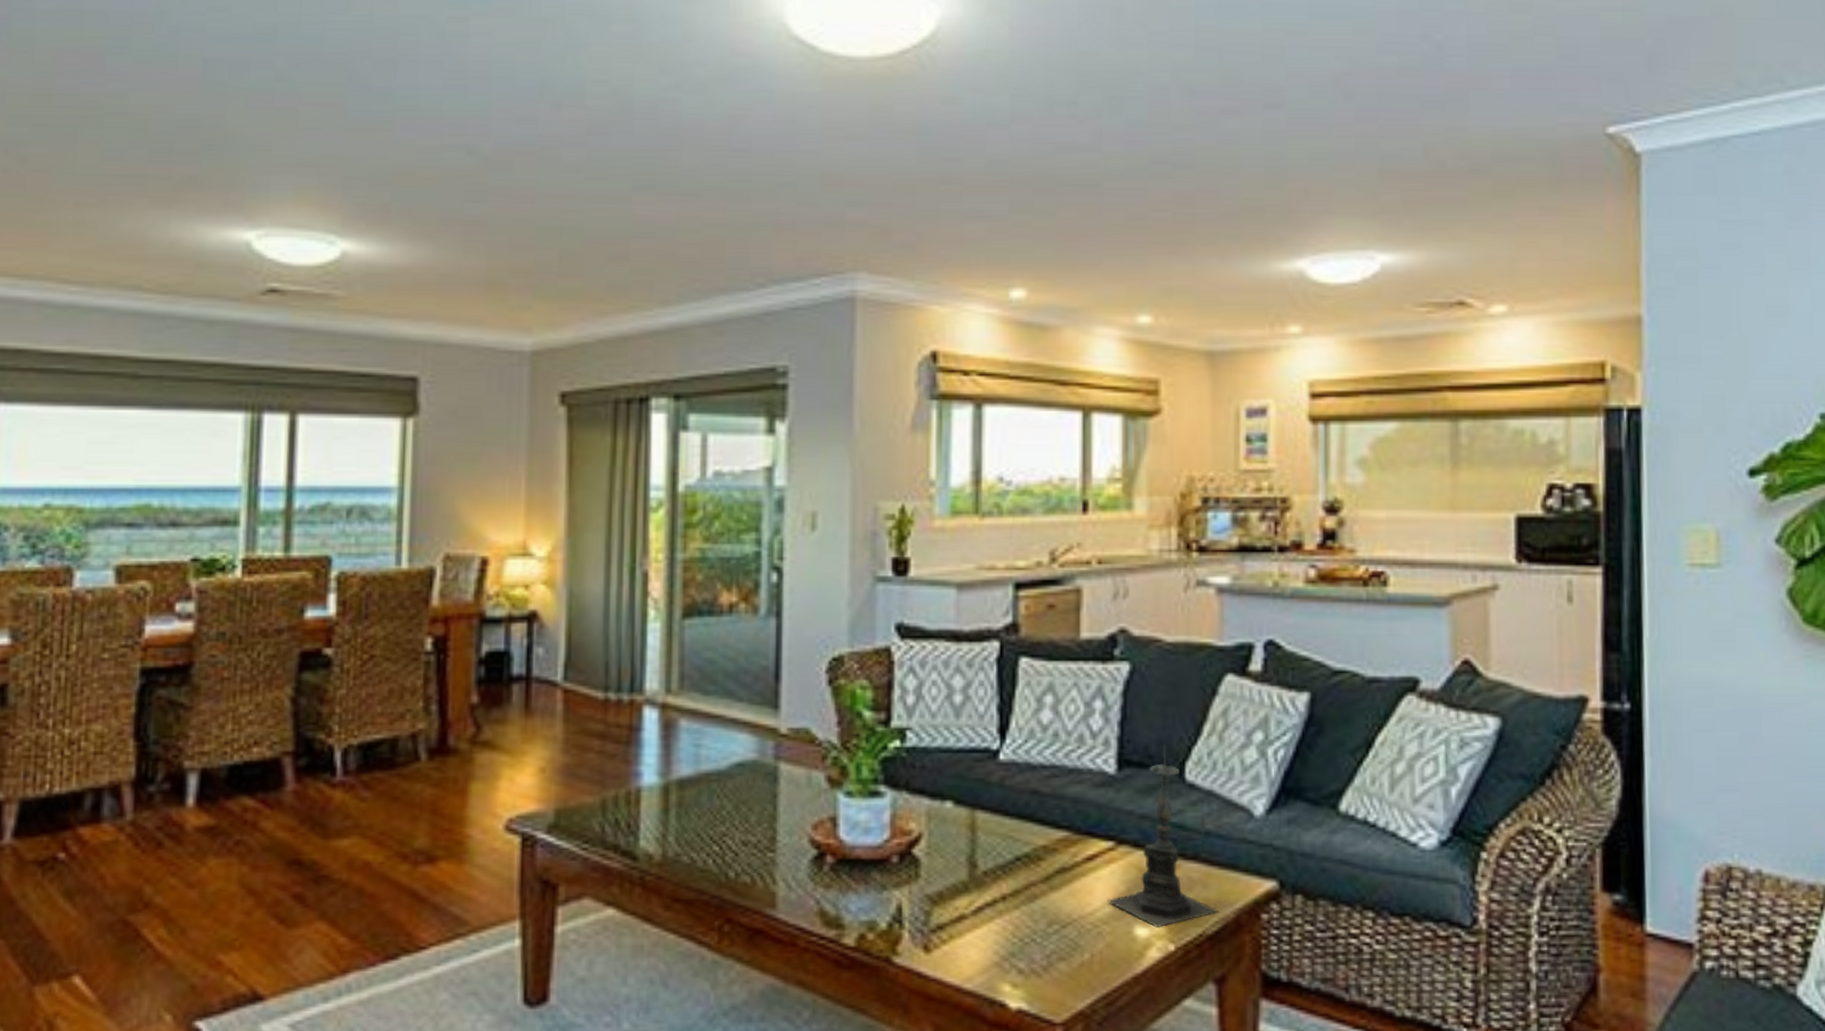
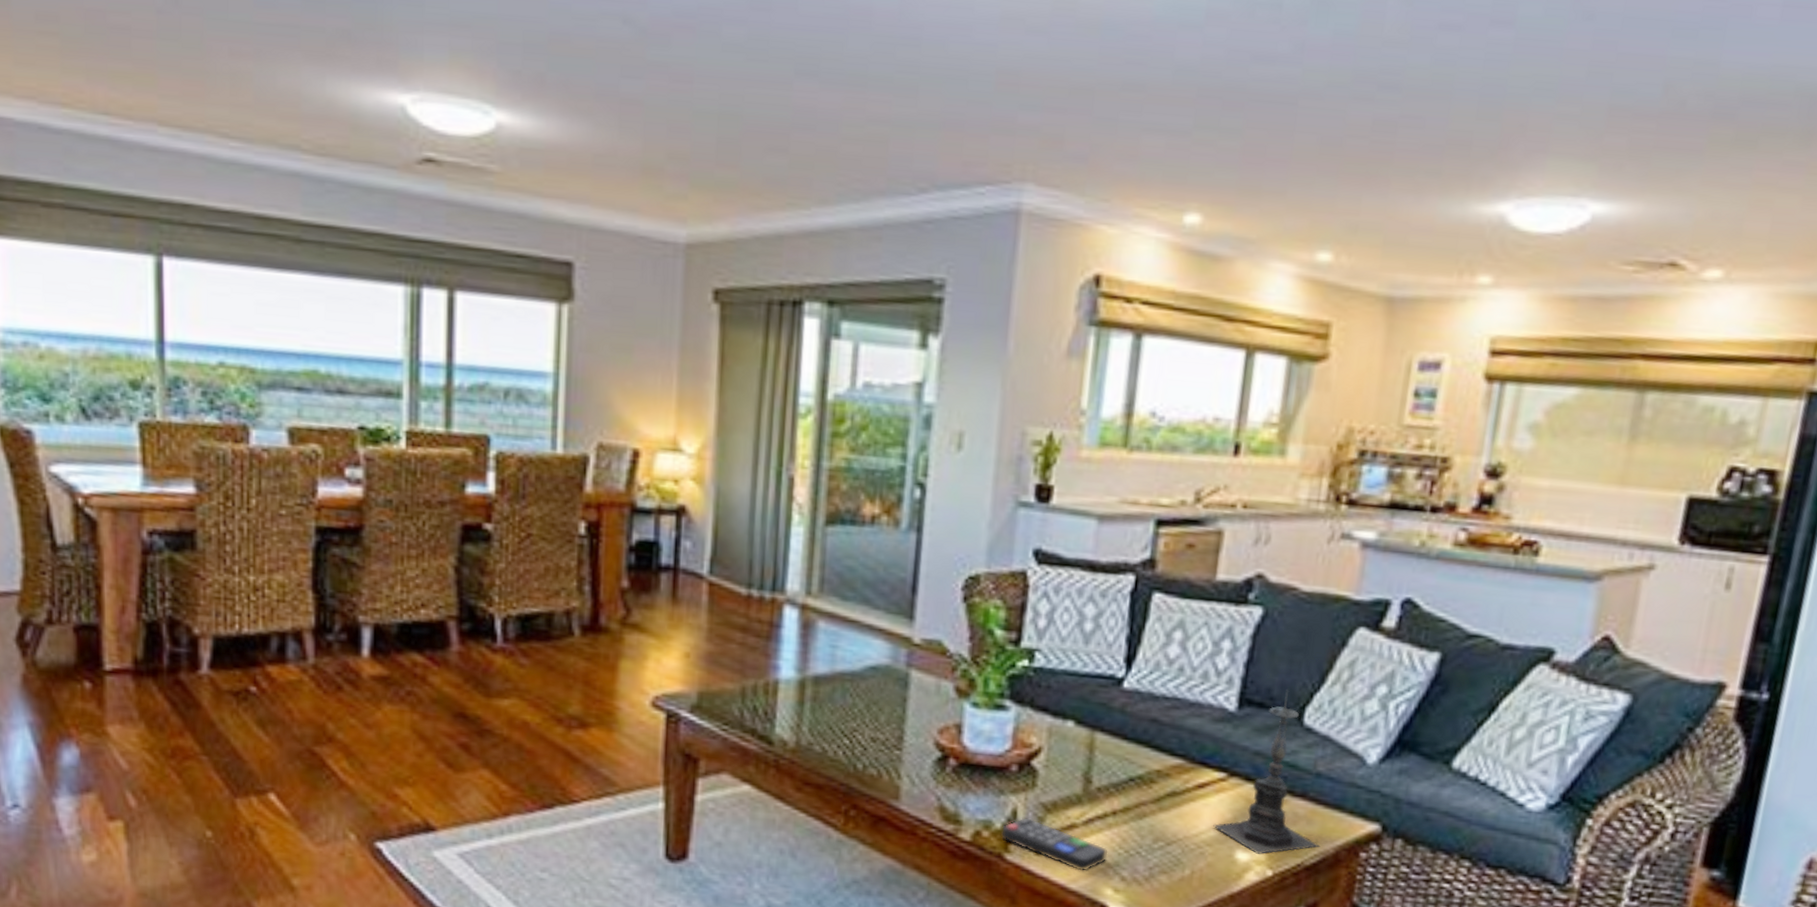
remote control: none [886,912,1002,969] -> present [1000,817,1108,872]

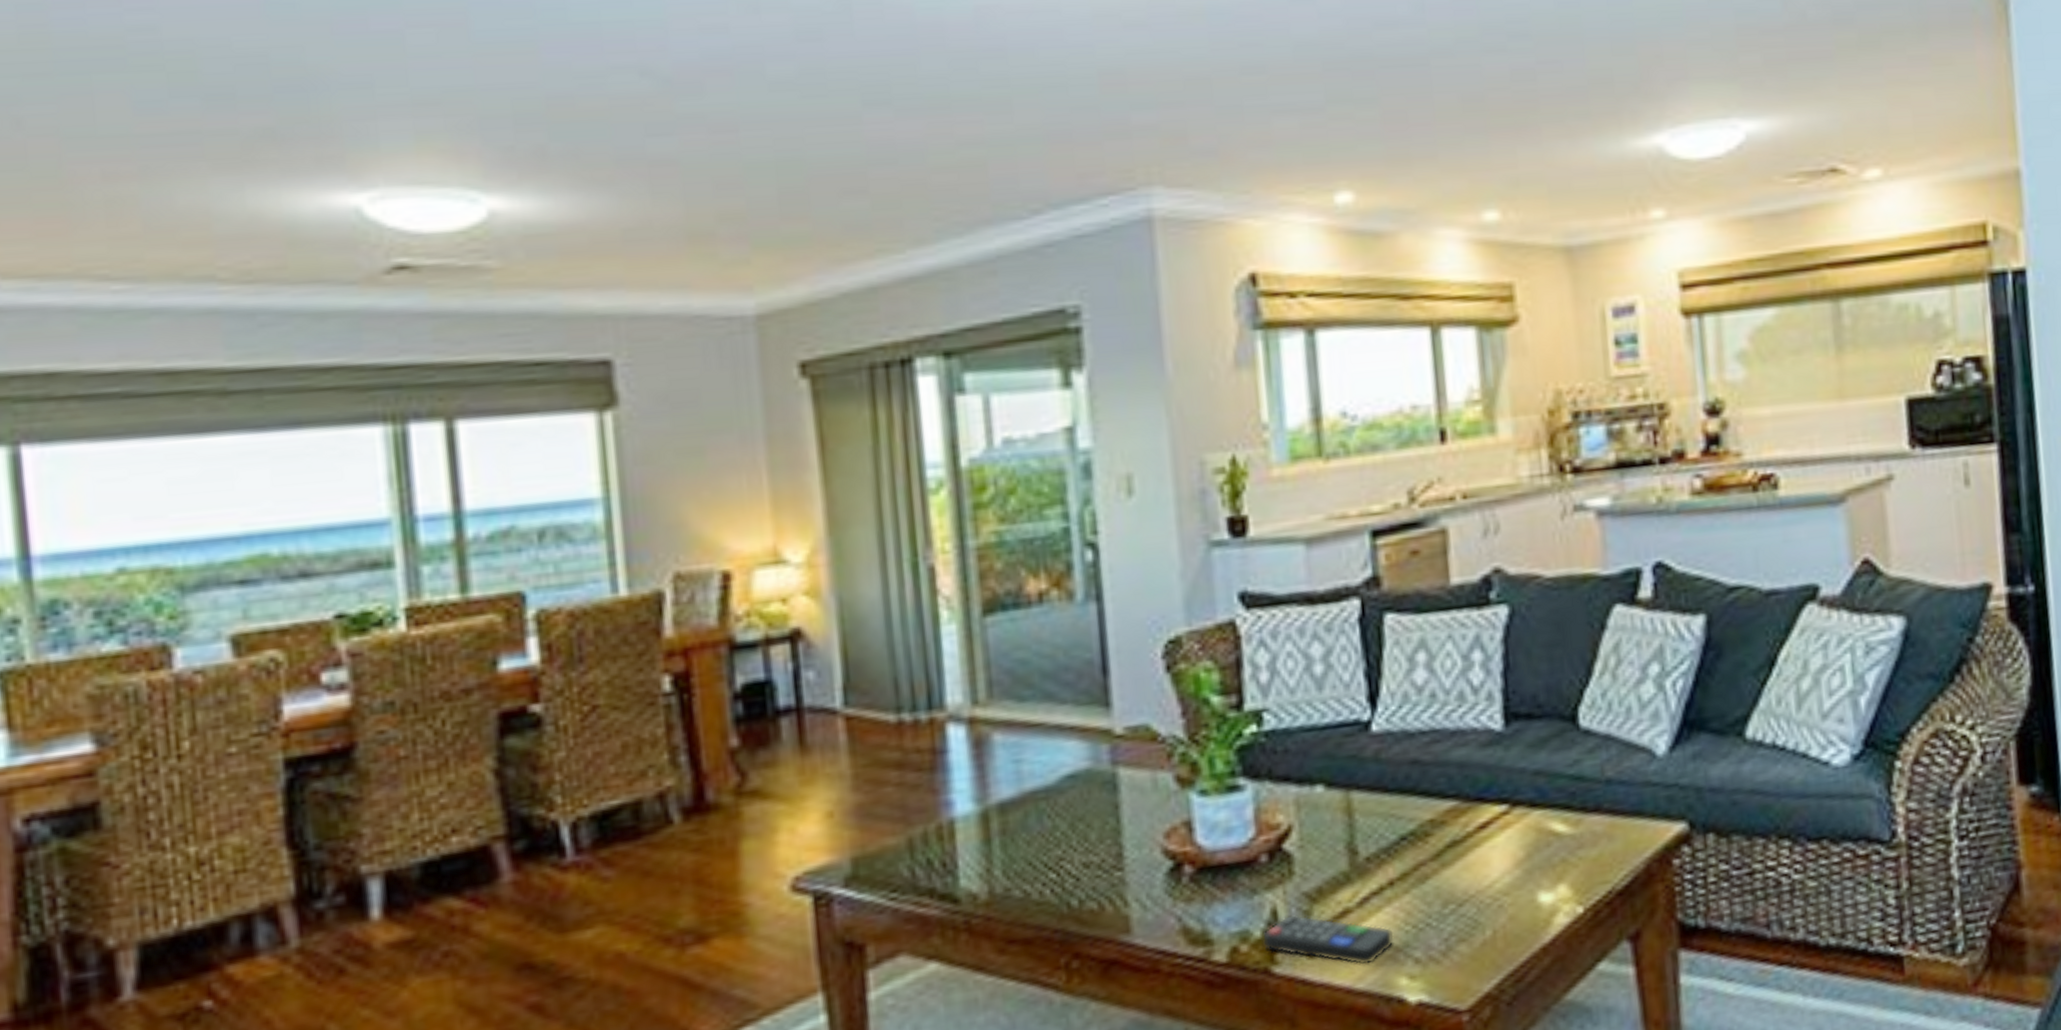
candle holder: present [1213,690,1320,854] -> none [1506,692,1628,891]

